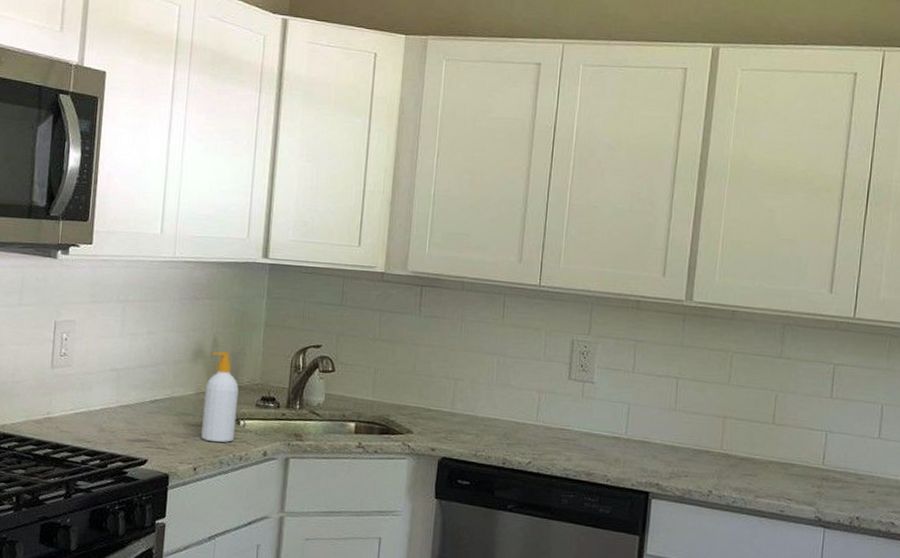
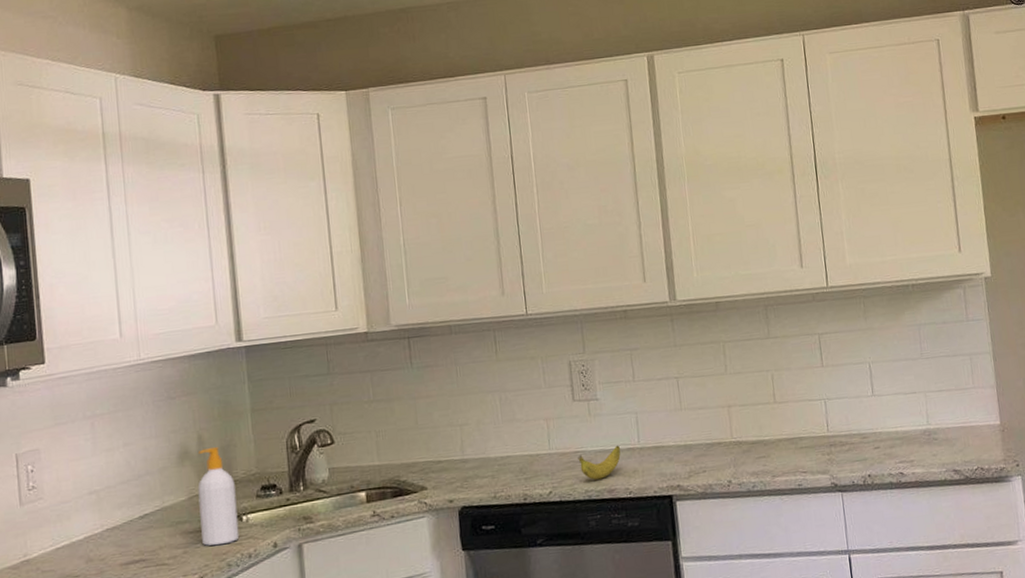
banana: none [562,431,607,461] -> present [578,445,621,480]

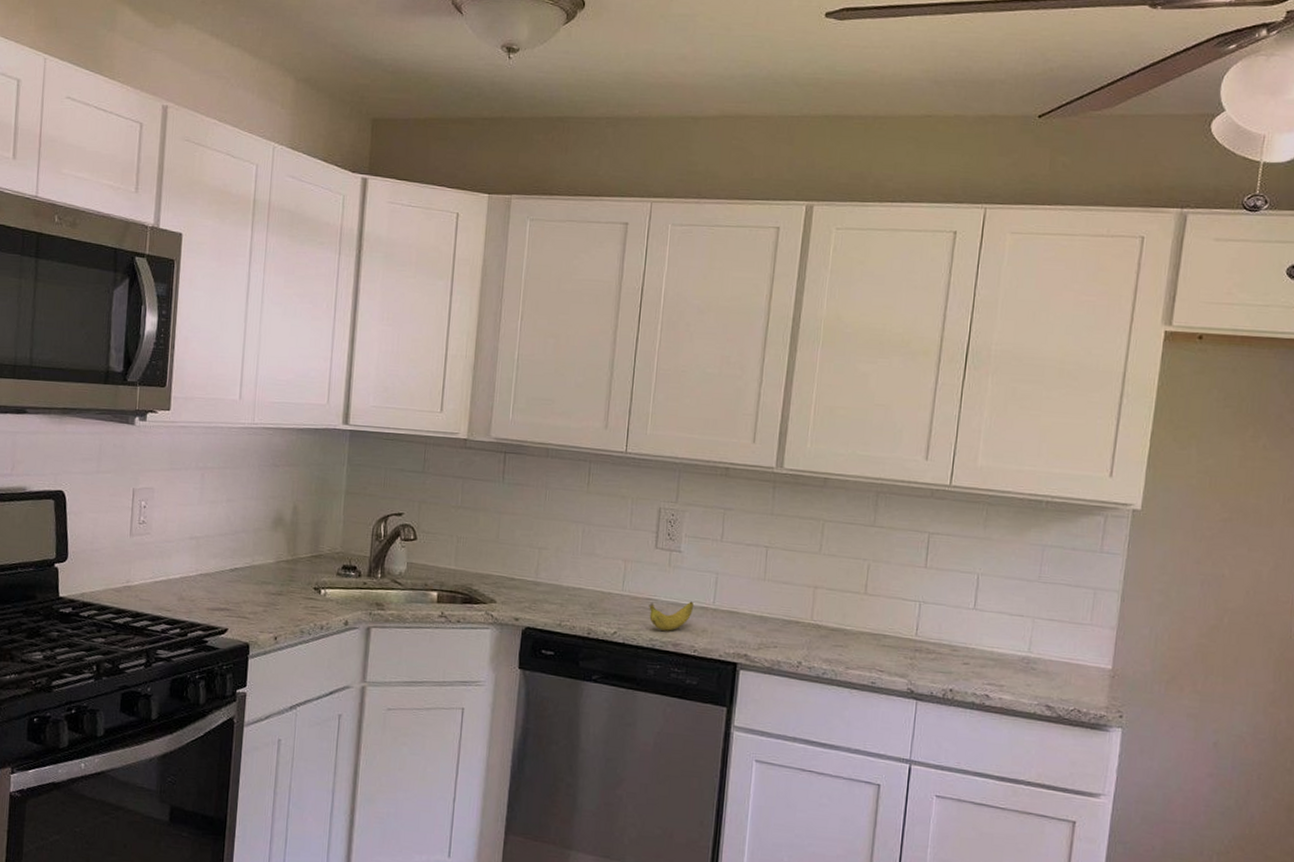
soap bottle: present [198,447,240,546] -> none [282,519,320,612]

